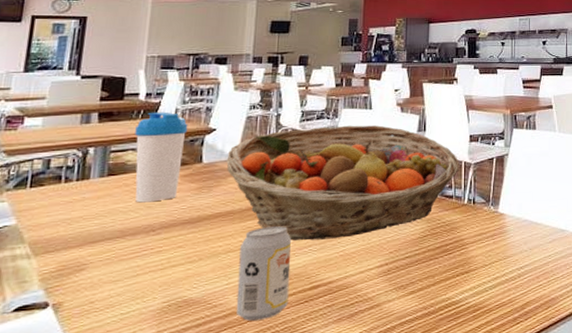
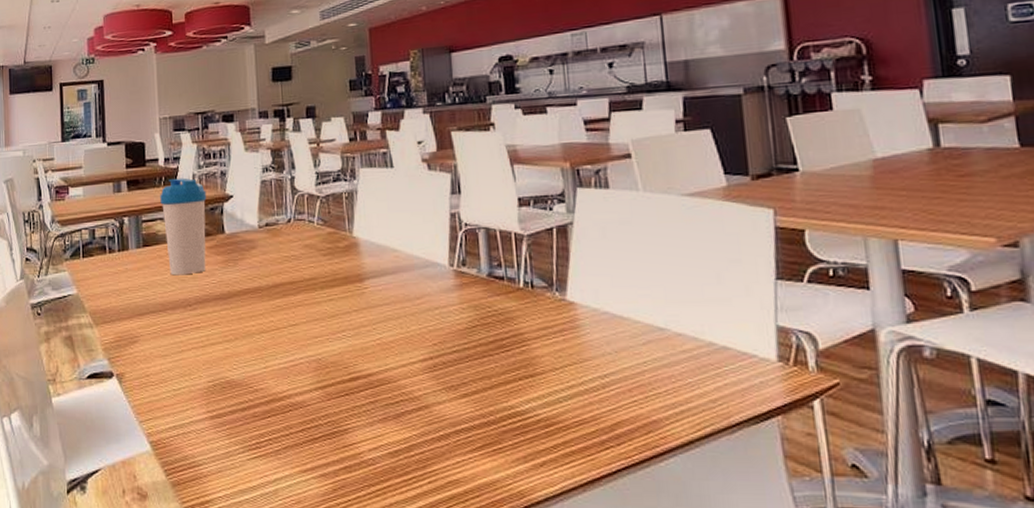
fruit basket: present [226,125,460,241] -> none [247,187,509,325]
beverage can: present [236,226,292,321] -> none [272,306,328,410]

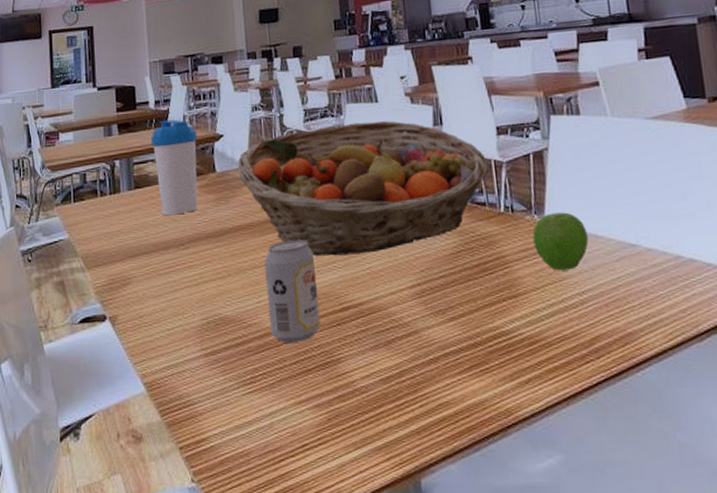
fruit basket: none [247,187,509,325] -> present [237,121,490,256]
beverage can: none [272,306,328,410] -> present [264,240,321,343]
fruit: none [553,291,613,352] -> present [533,212,589,271]

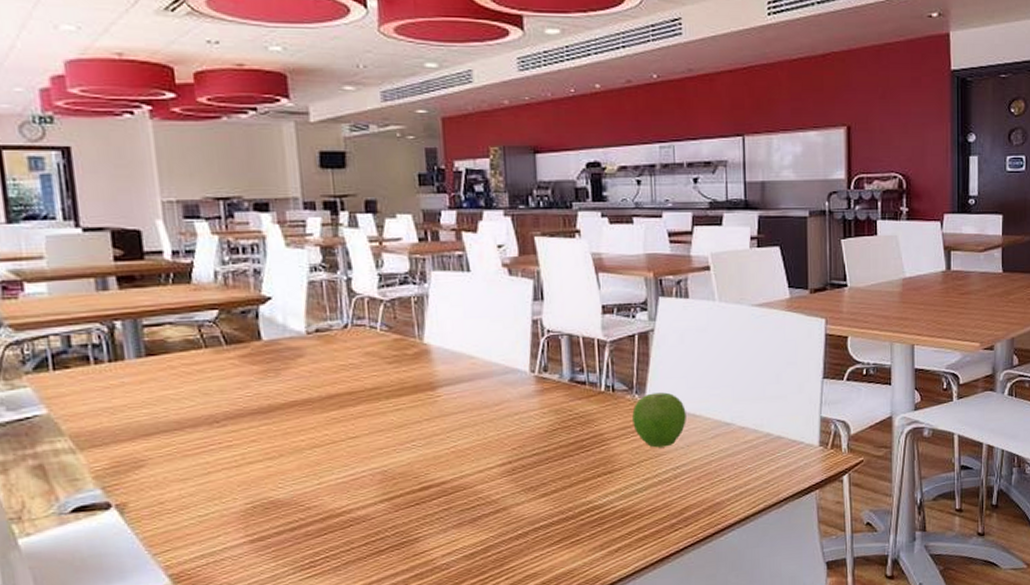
water bottle: present [151,119,198,216] -> none [168,275,238,389]
fruit basket: present [237,121,490,256] -> none [291,292,592,434]
beverage can: present [264,240,321,343] -> none [327,417,396,525]

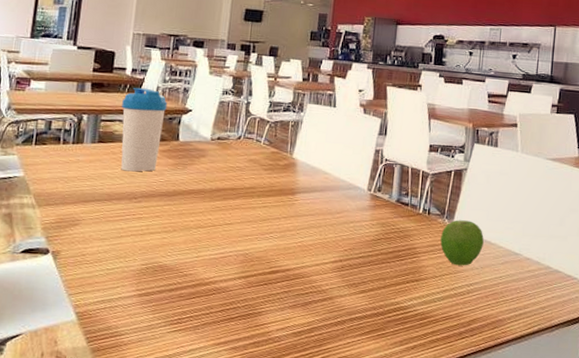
water bottle: none [168,275,238,389] -> present [121,87,168,172]

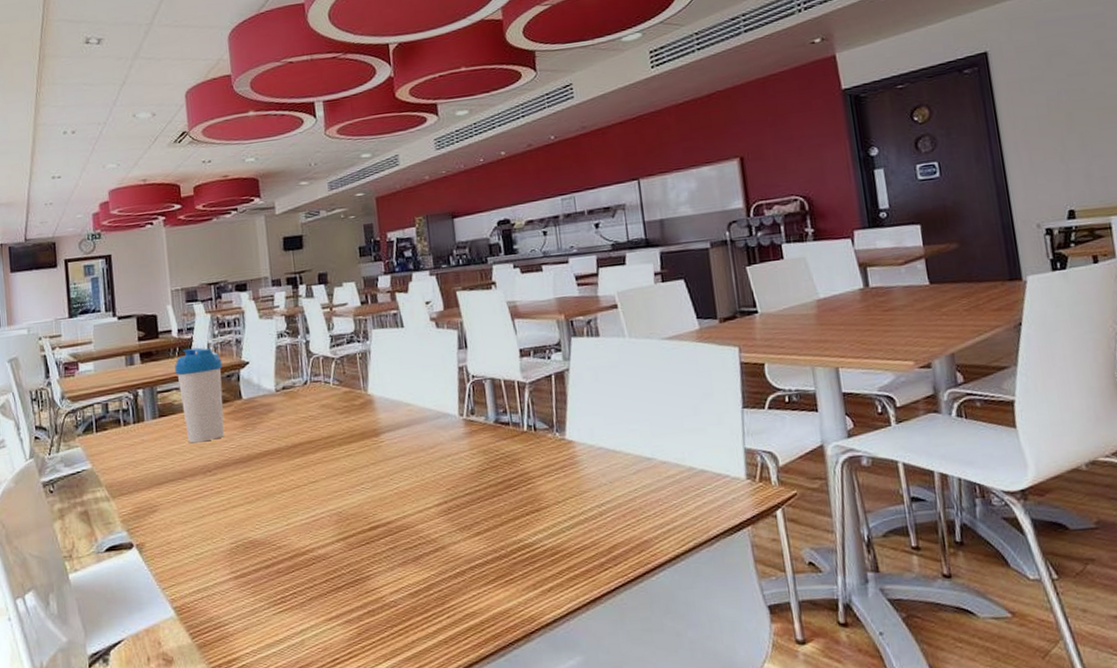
fruit: present [440,220,484,266] -> none [554,429,607,485]

